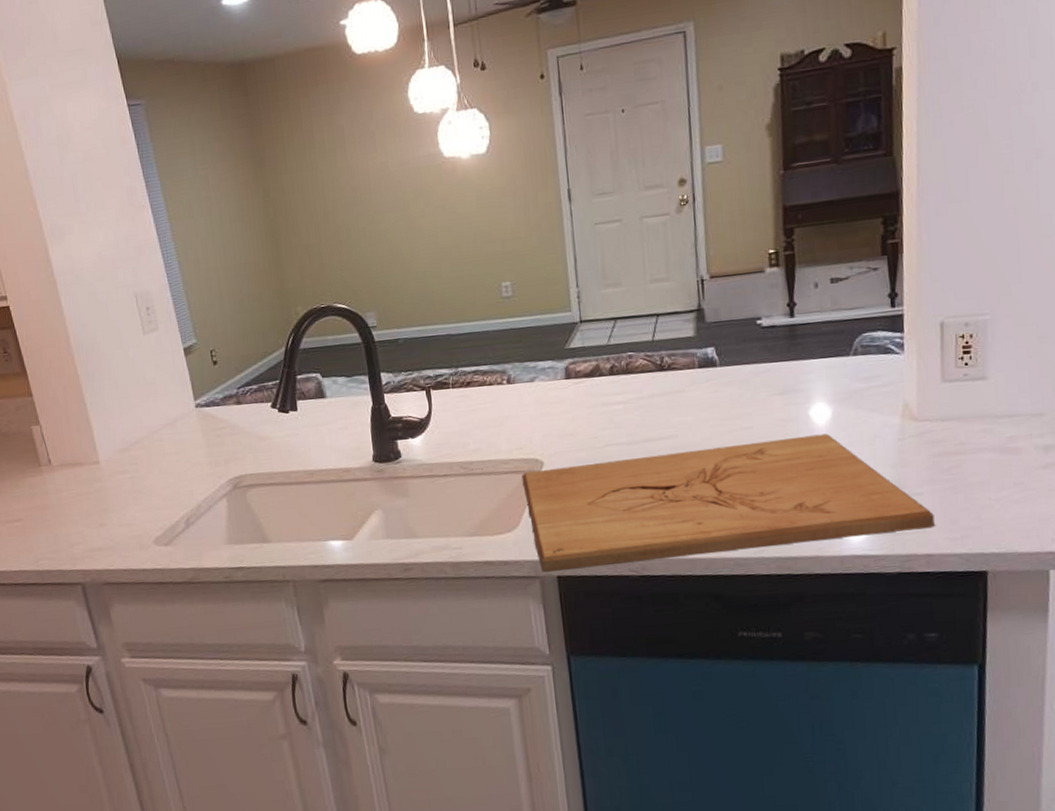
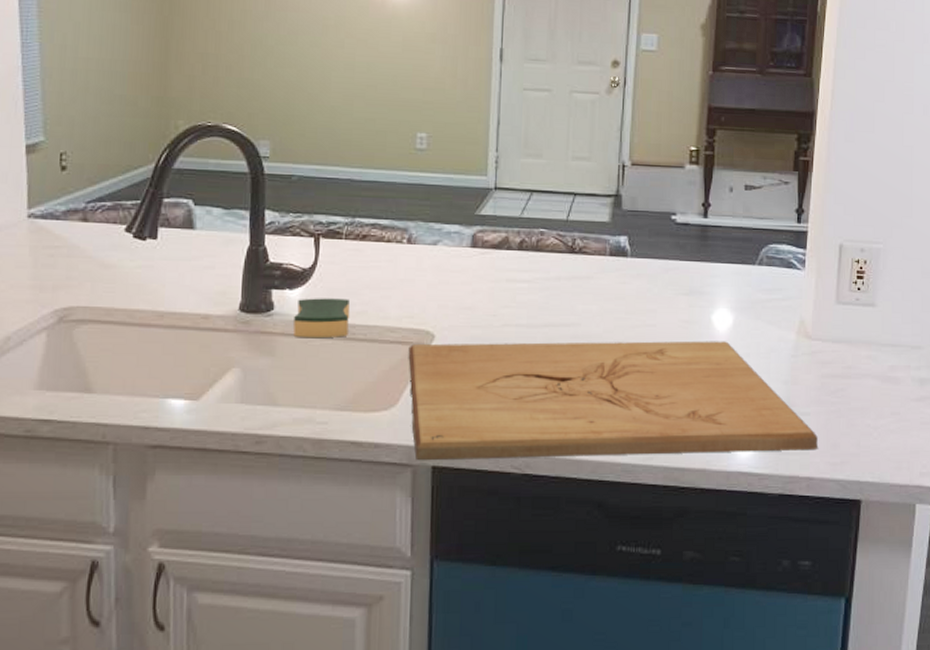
sponge: none [419,440,467,478] -> present [293,298,350,339]

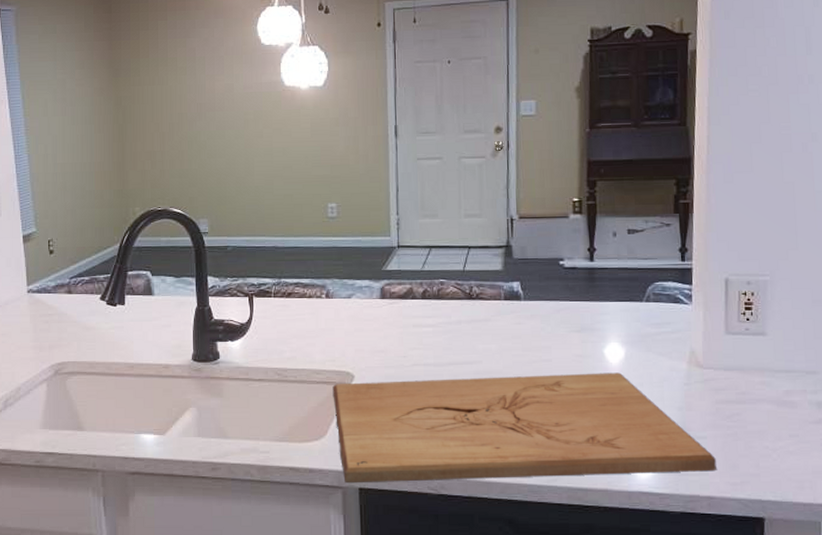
sponge: present [293,298,350,339] -> none [236,347,282,382]

